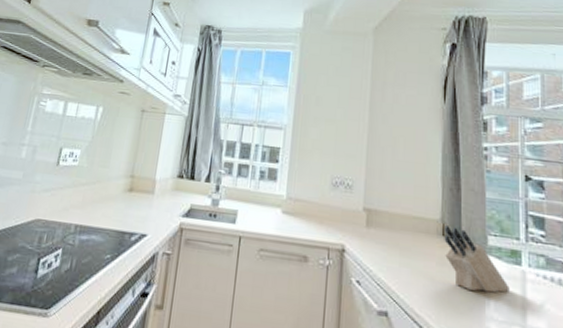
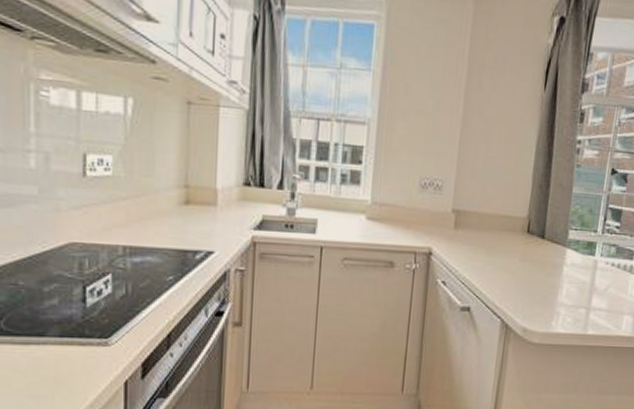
knife block: present [444,225,510,293] -> none [528,223,582,282]

